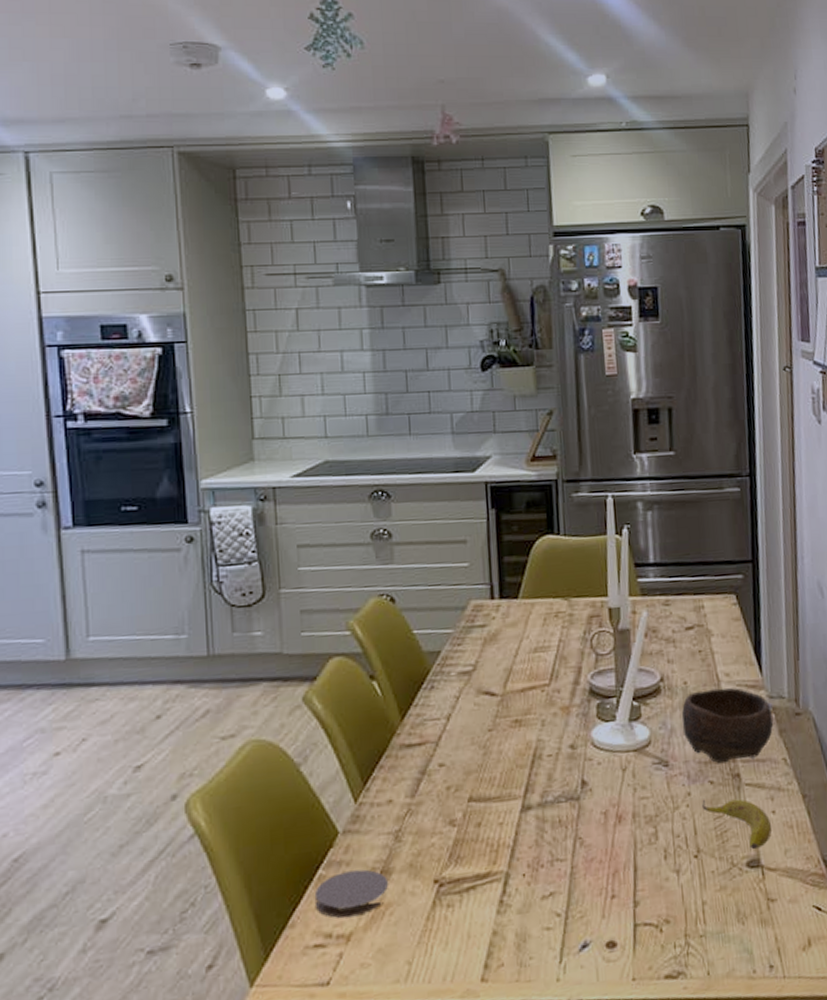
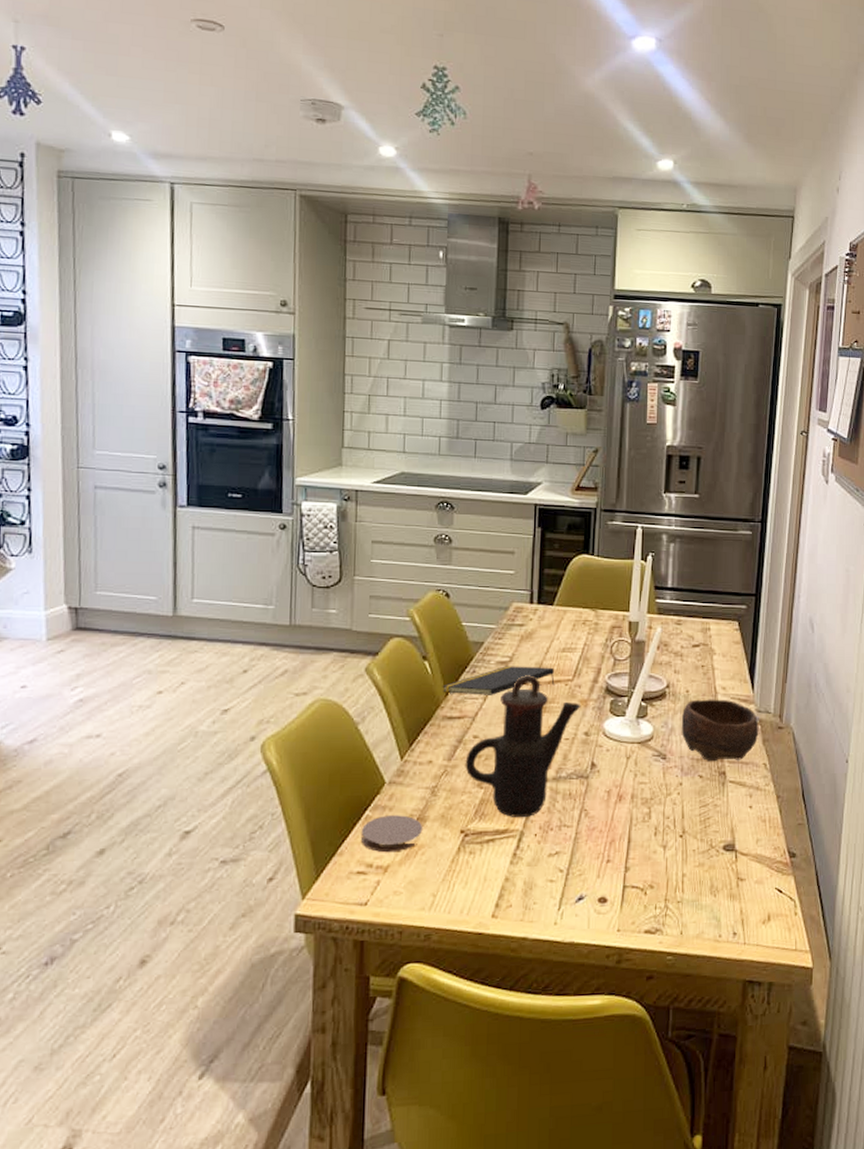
notepad: none [396,672,529,717] -> present [442,666,555,695]
teapot: none [431,684,563,857] -> present [465,675,581,817]
banana: present [702,799,772,850] -> none [691,790,748,837]

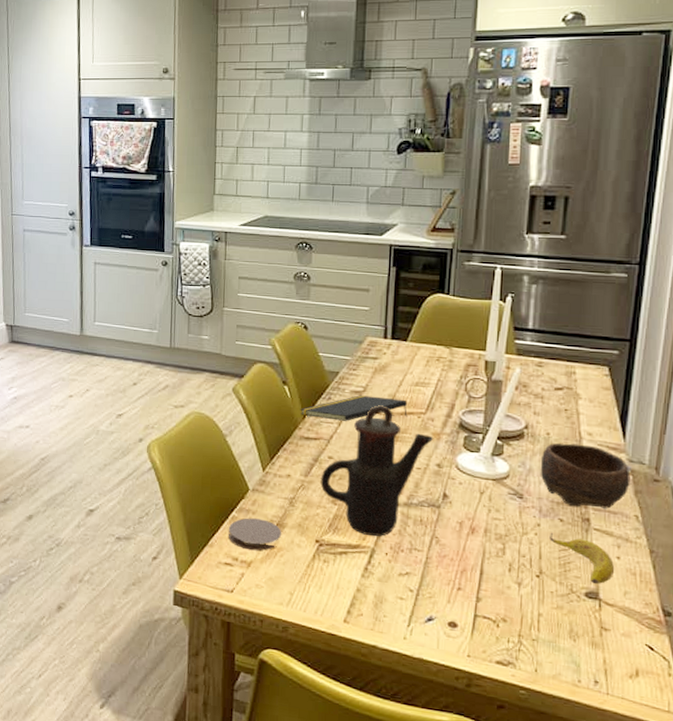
banana: none [691,790,748,837] -> present [549,532,615,585]

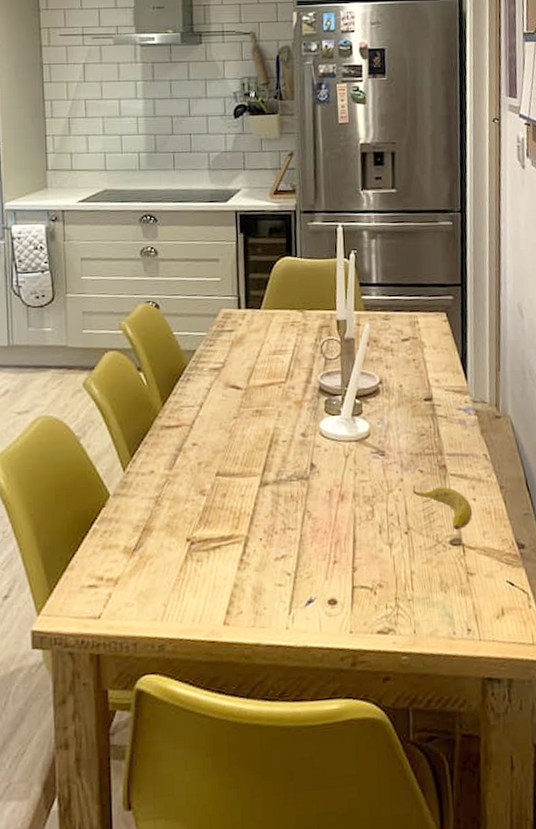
coaster: present [228,518,282,551] -> none [89,526,150,565]
notepad: present [300,395,408,421] -> none [158,370,268,403]
teapot: present [320,405,434,536] -> none [186,380,296,523]
bowl: present [540,443,631,509] -> none [396,392,476,456]

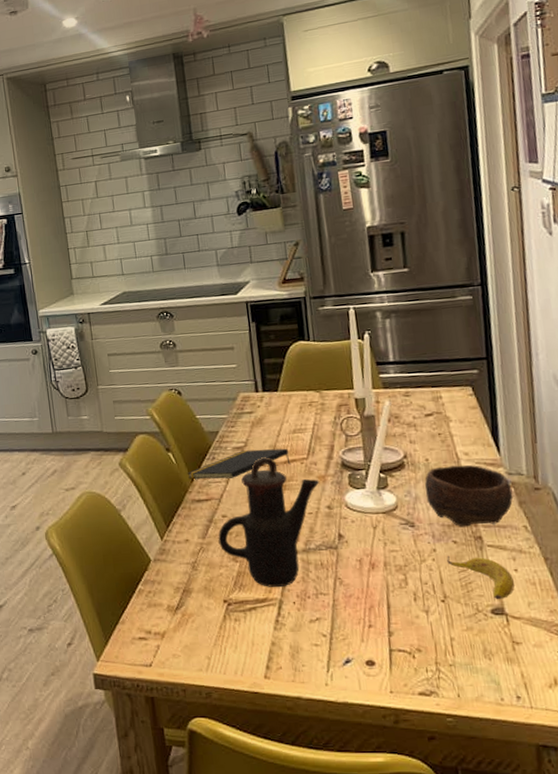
notepad: none [158,370,268,403] -> present [187,448,291,479]
teapot: none [186,380,296,523] -> present [218,457,320,587]
bowl: none [396,392,476,456] -> present [424,465,513,527]

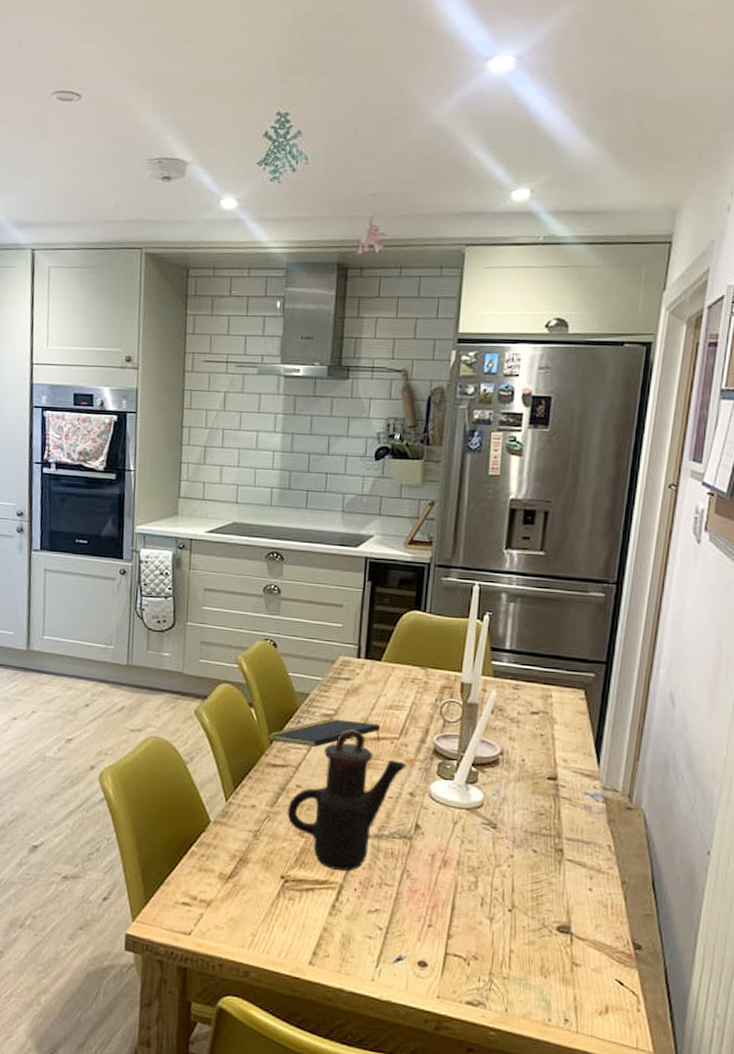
bowl: present [424,465,513,527] -> none [514,770,604,839]
banana: present [446,555,515,600] -> none [522,864,587,918]

